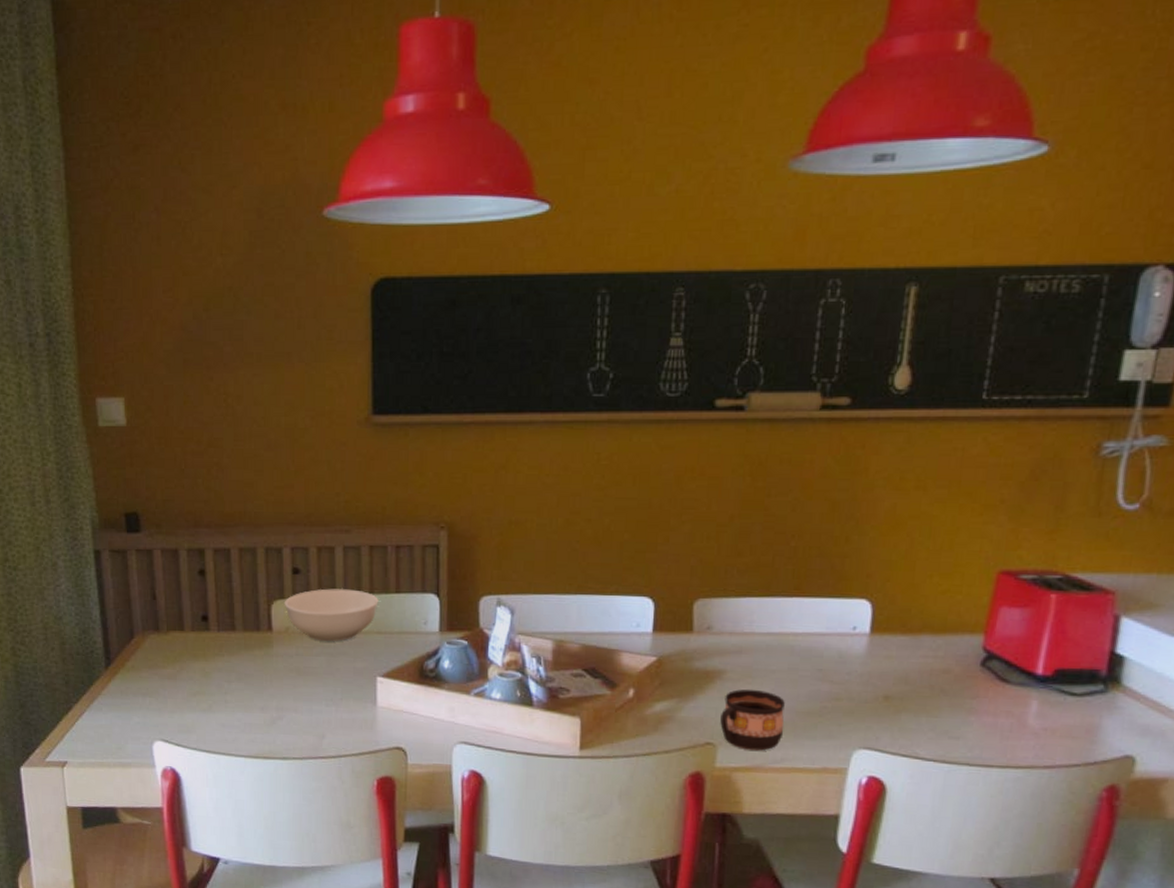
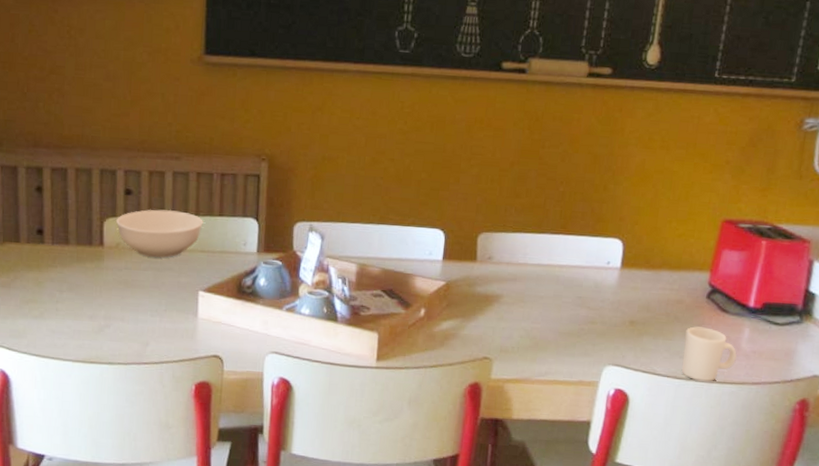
cup: present [720,688,785,751] -> none [496,311,550,365]
mug: none [951,700,1022,766] -> present [681,326,737,382]

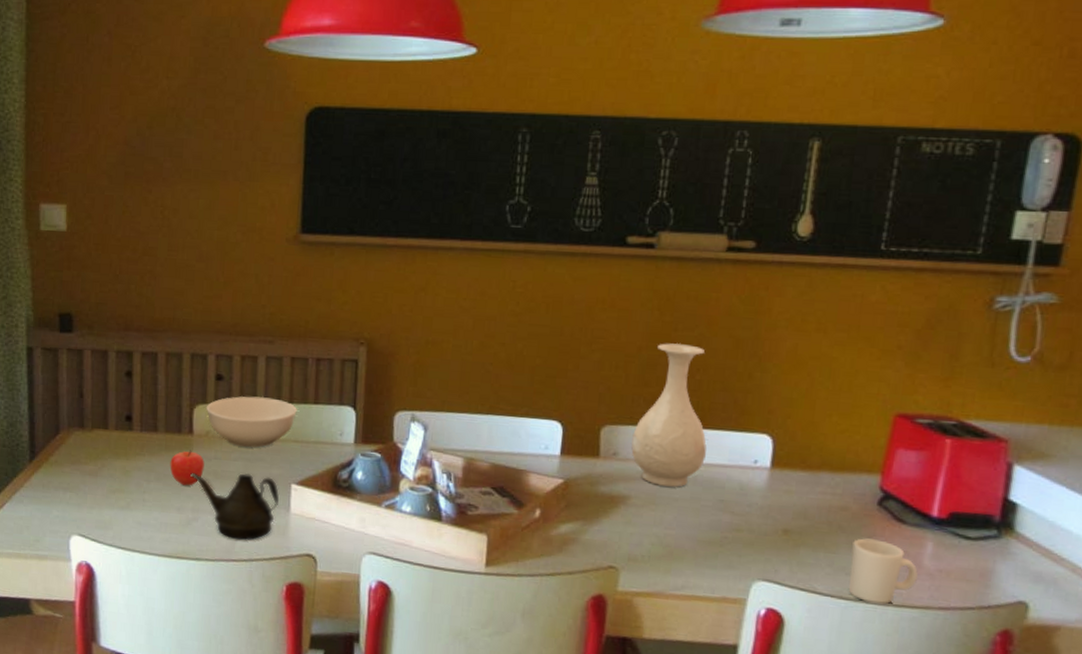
fruit: none [81,261,115,295] -> present [170,450,205,486]
teapot: none [102,282,188,344] -> present [190,473,280,539]
vase: none [504,159,568,287] -> present [631,343,707,487]

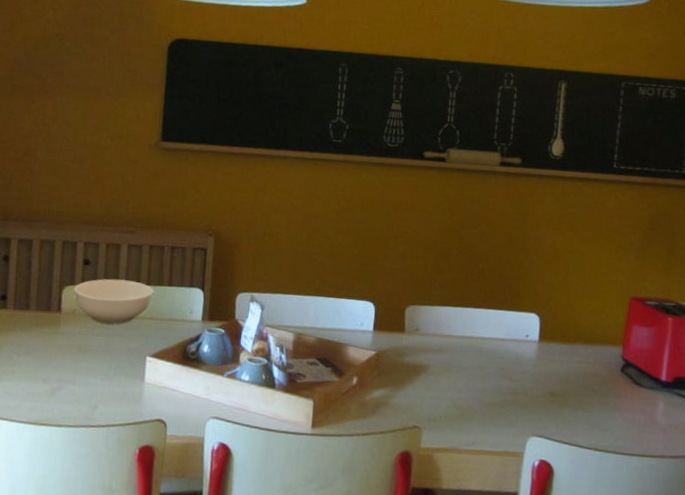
fruit: present [170,450,205,486] -> none [38,326,70,359]
teapot: present [190,473,280,539] -> none [57,347,136,407]
vase: present [631,343,707,487] -> none [430,238,489,358]
mug: present [848,538,918,605] -> none [601,399,654,455]

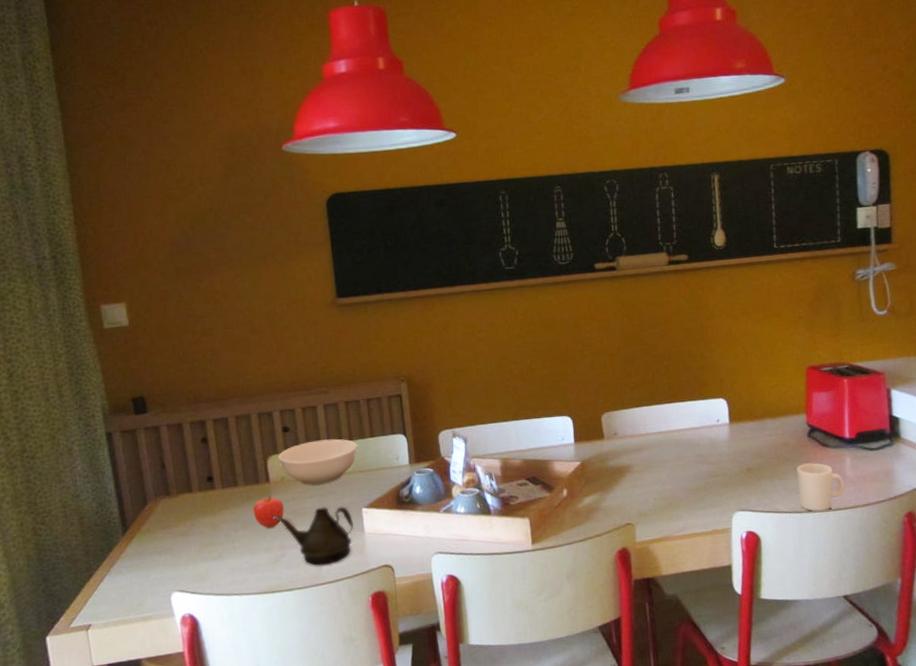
fruit: none [38,326,70,359] -> present [253,496,284,528]
teapot: none [57,347,136,407] -> present [273,506,354,566]
mug: none [601,399,654,455] -> present [796,463,845,512]

